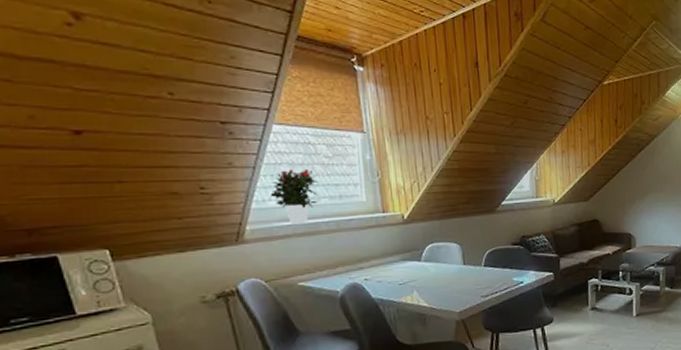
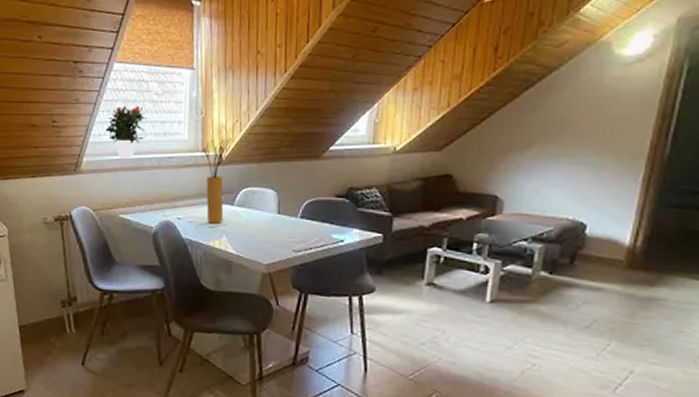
vase: none [384,197,413,281] -> present [204,137,232,224]

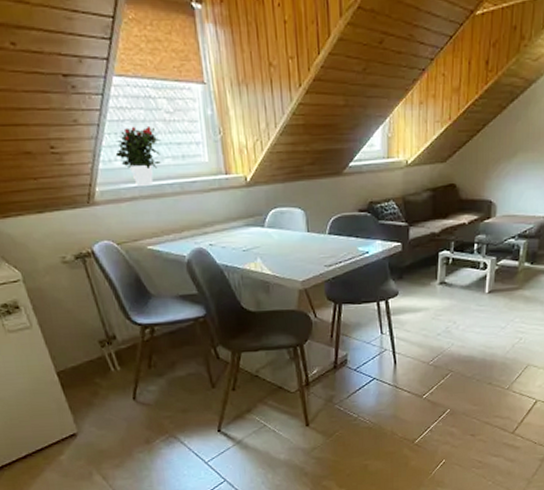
vase: present [204,137,232,224] -> none [227,157,256,247]

